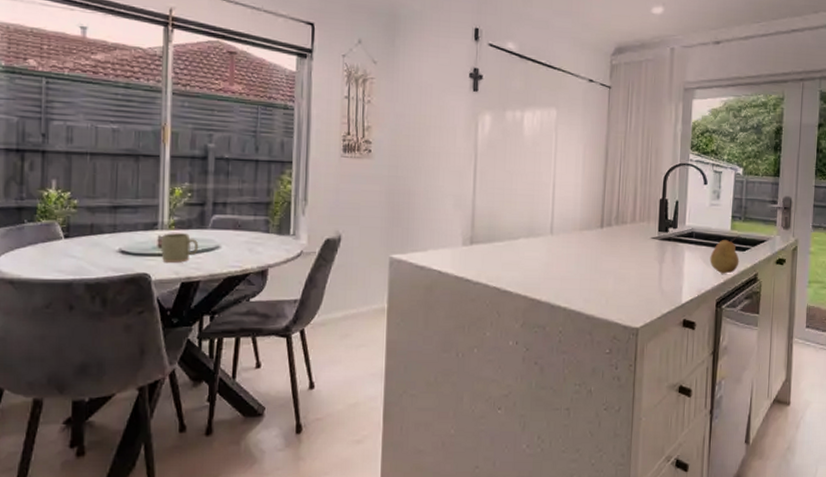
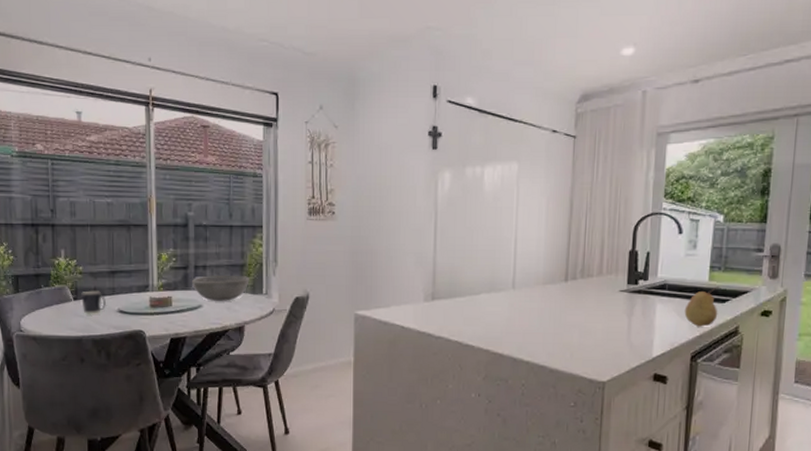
mug: none [73,227,106,255] -> present [80,290,107,314]
mug: present [161,233,199,263] -> none [152,294,184,320]
bowl: none [208,213,276,242] -> present [191,275,250,301]

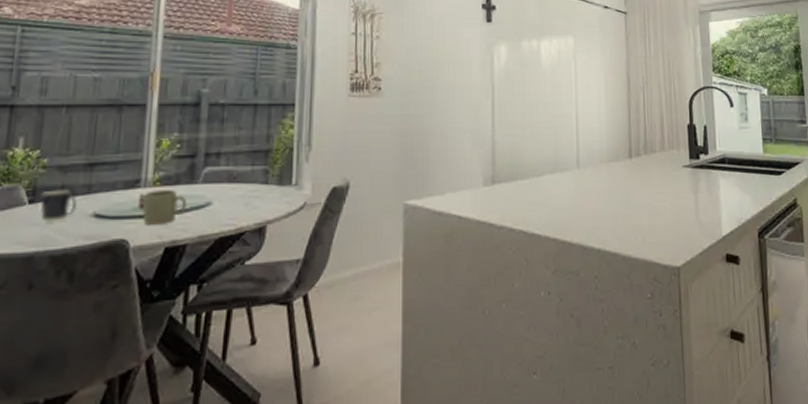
mug: none [152,294,184,320] -> present [142,190,187,225]
bowl: present [191,275,250,301] -> none [199,163,276,196]
fruit: present [684,285,720,327] -> none [745,157,777,201]

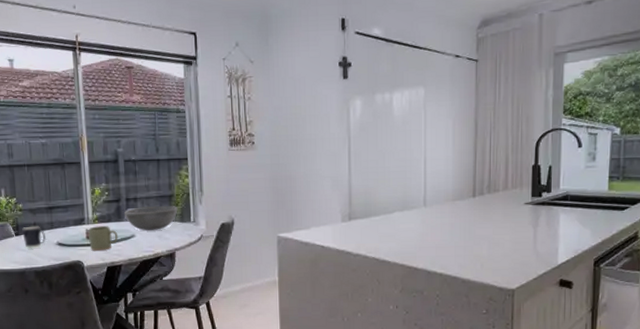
bowl: none [199,163,276,196] -> present [123,205,178,231]

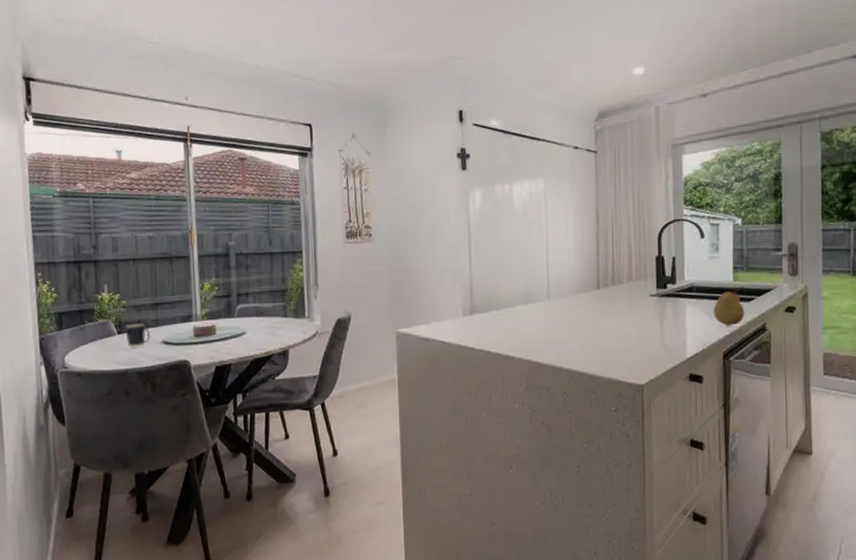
mug: present [88,226,119,251] -> none [196,323,228,349]
bowl: present [123,205,178,231] -> none [234,300,292,327]
fruit: none [586,194,619,234] -> present [713,285,745,326]

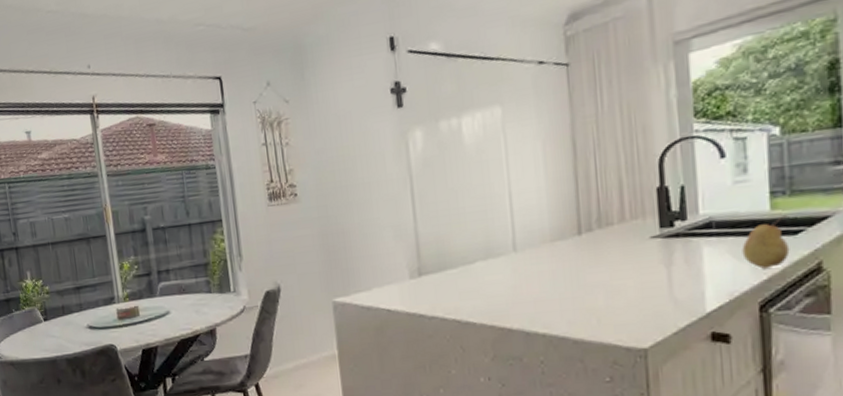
mug: present [124,323,151,347] -> none [50,308,76,334]

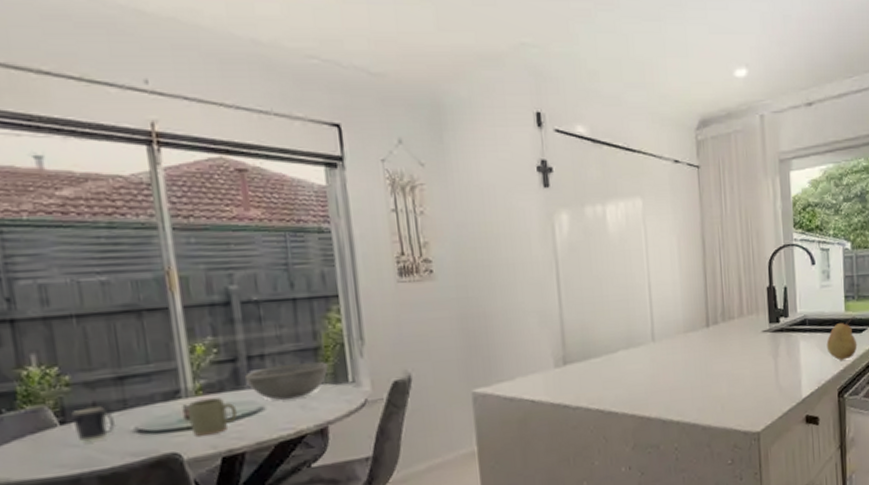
mug: none [50,308,76,334] -> present [70,406,117,442]
mug: none [119,303,152,332] -> present [187,398,238,436]
bowl: none [155,275,215,306] -> present [244,362,329,400]

